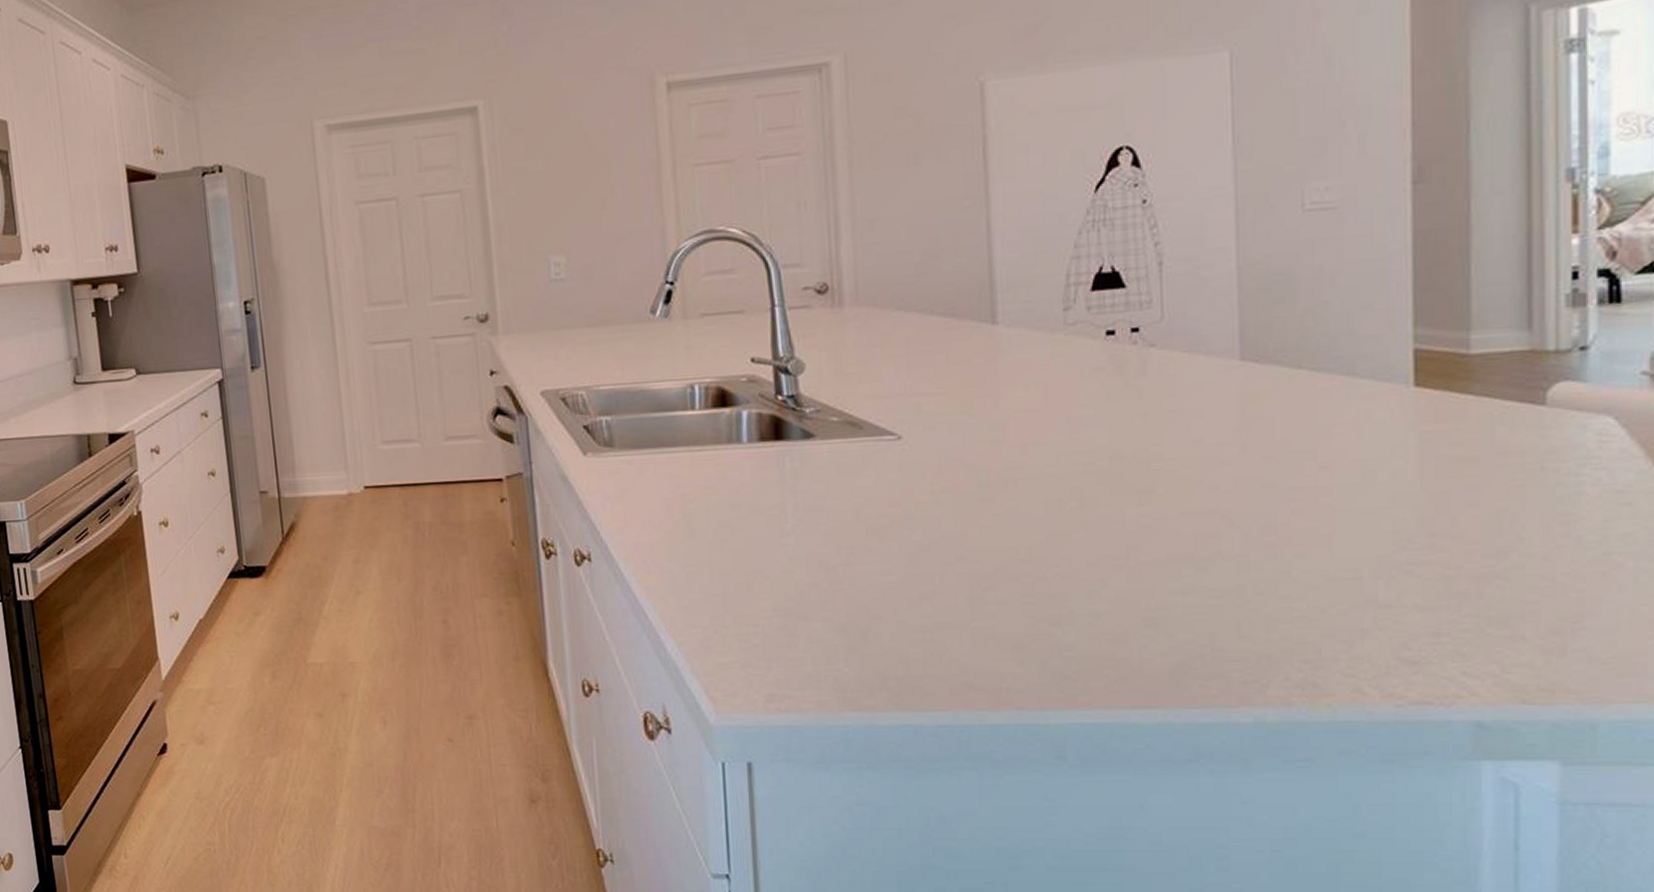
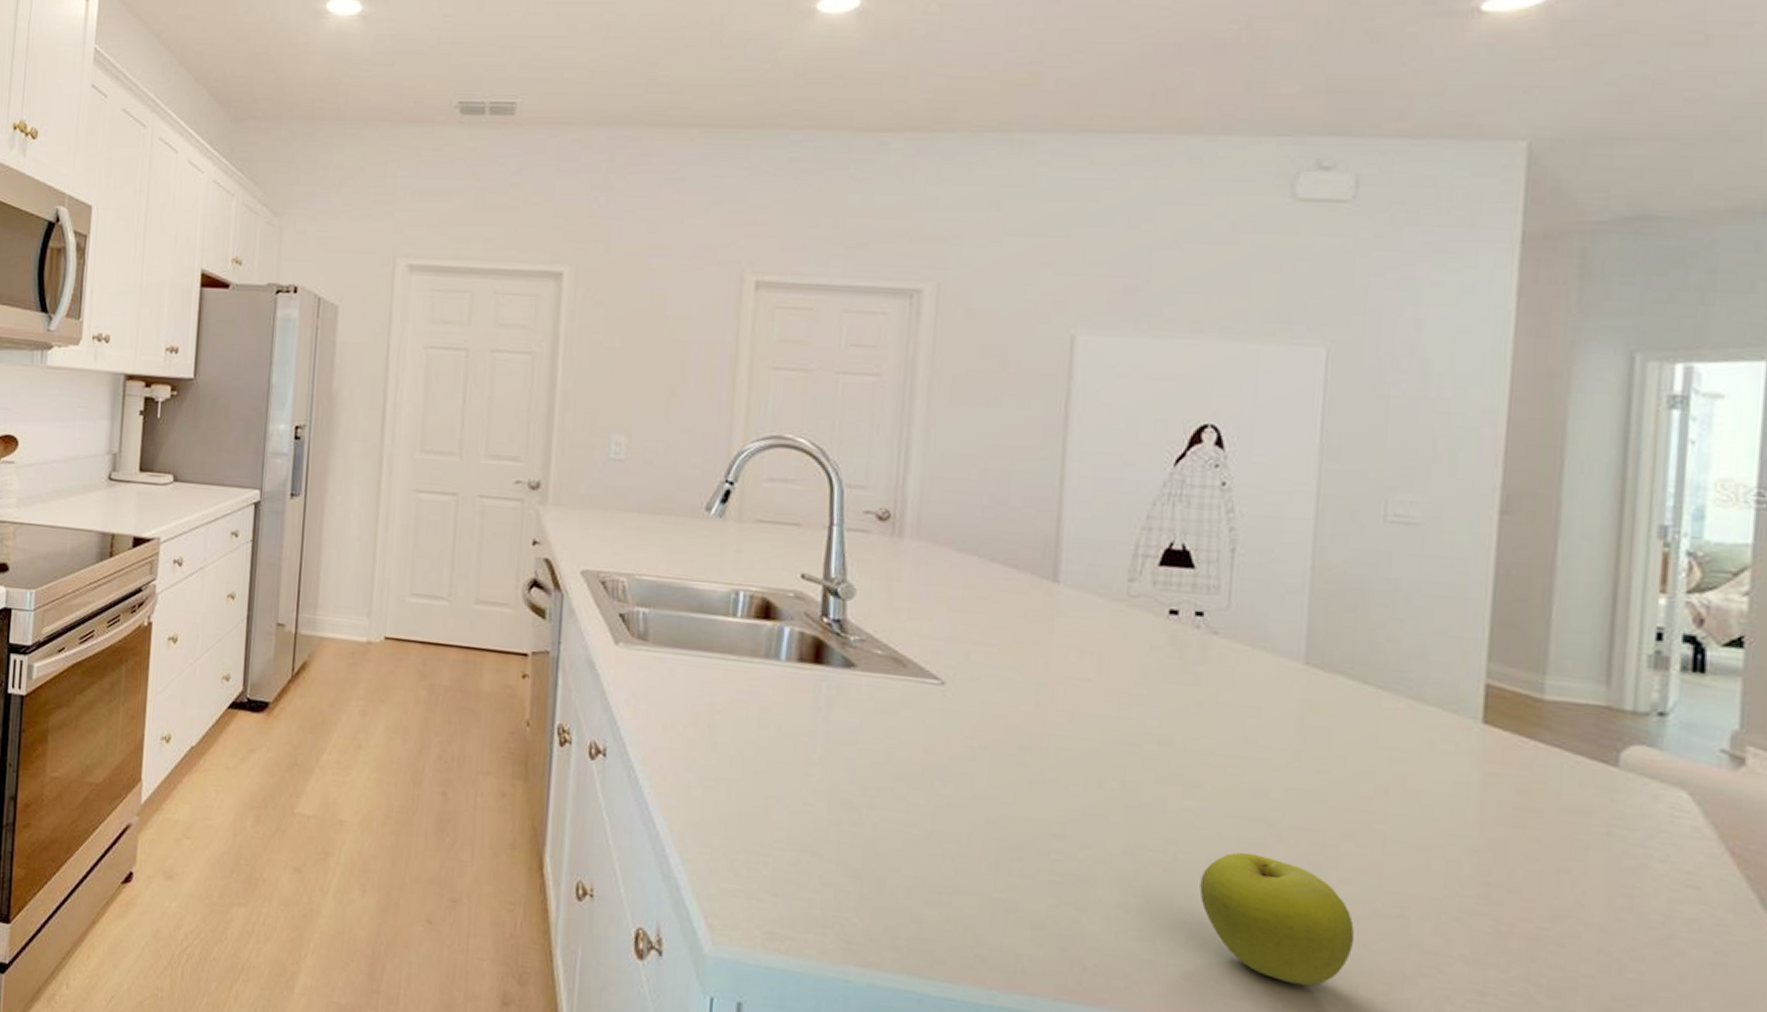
fruit: none [1164,544,1312,657] -> present [1199,852,1354,986]

